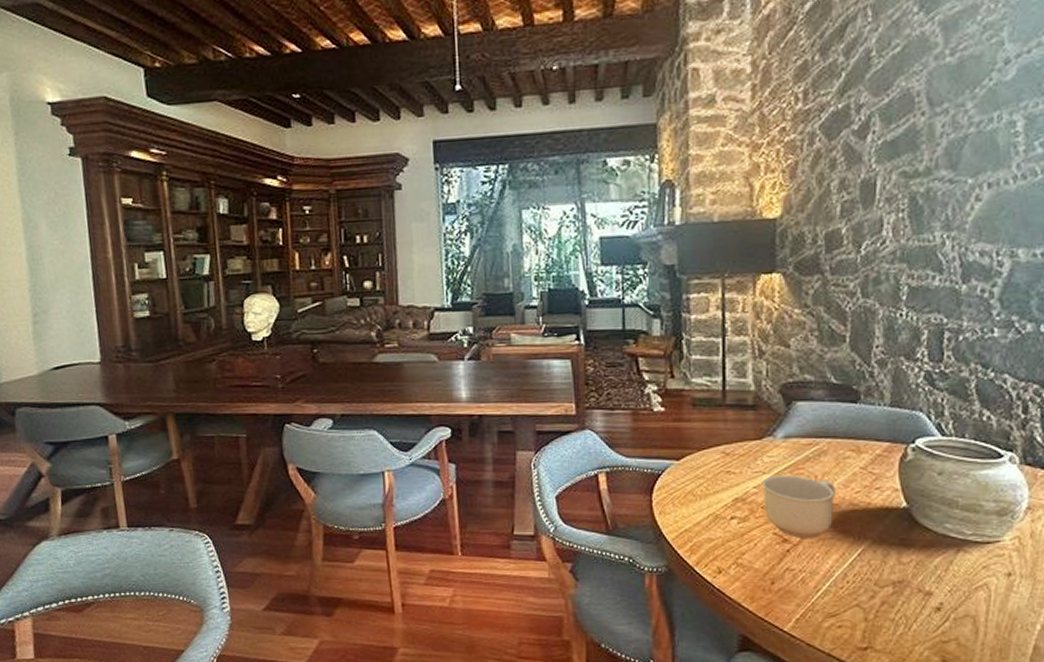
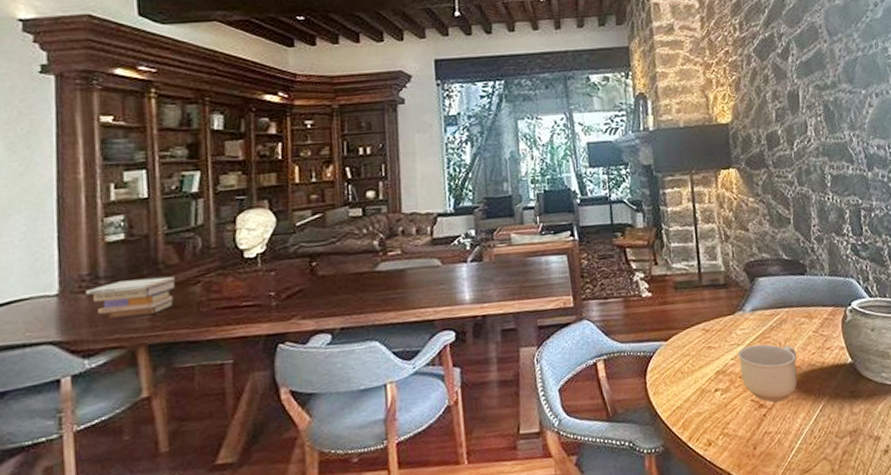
books: none [122,353,195,387] -> present [86,276,177,319]

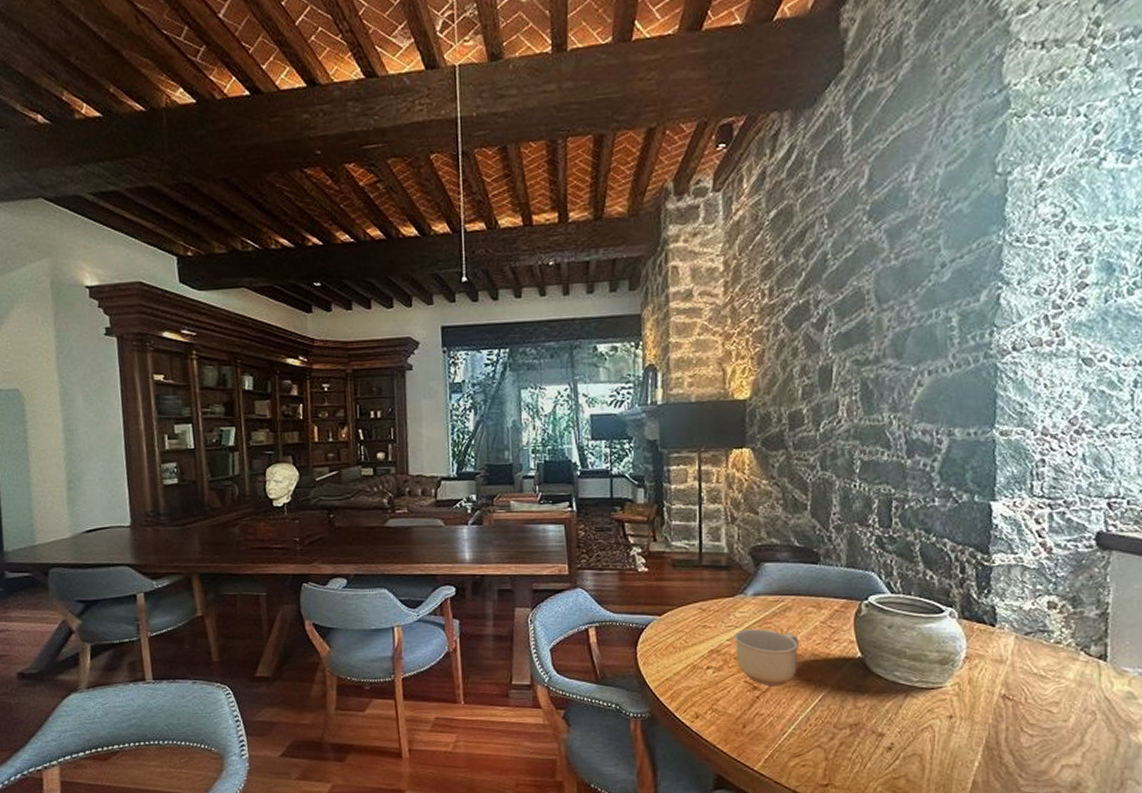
books: present [86,276,177,319] -> none [151,517,220,549]

